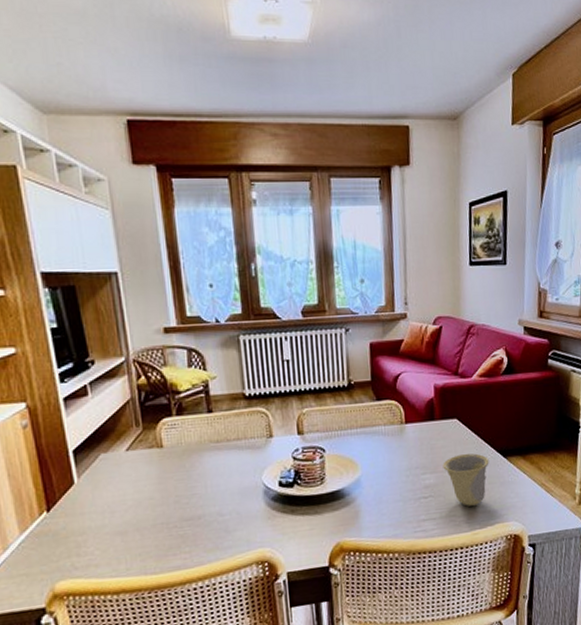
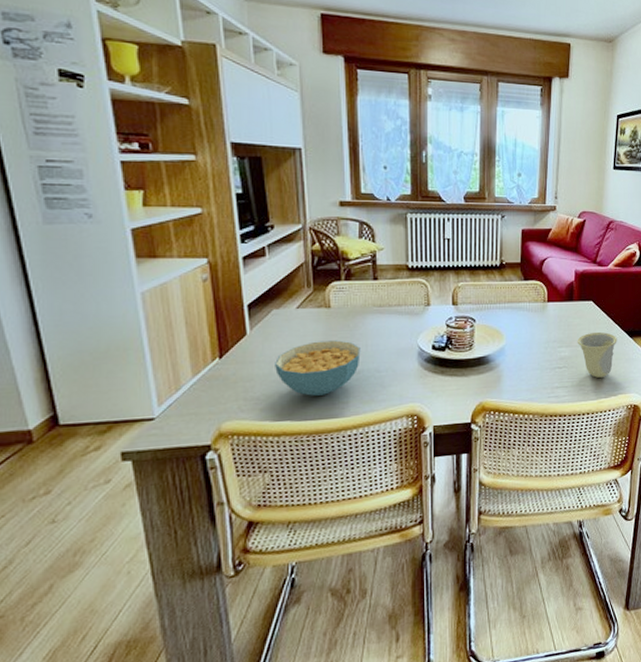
cereal bowl: none [107,483,200,548] -> present [275,340,361,396]

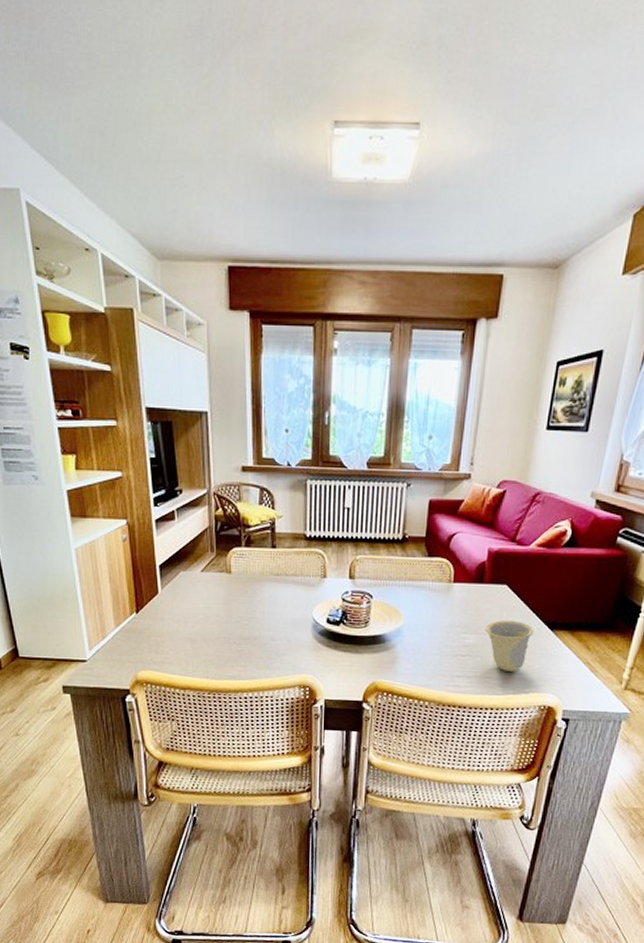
cereal bowl: present [275,340,361,396] -> none [182,604,258,657]

